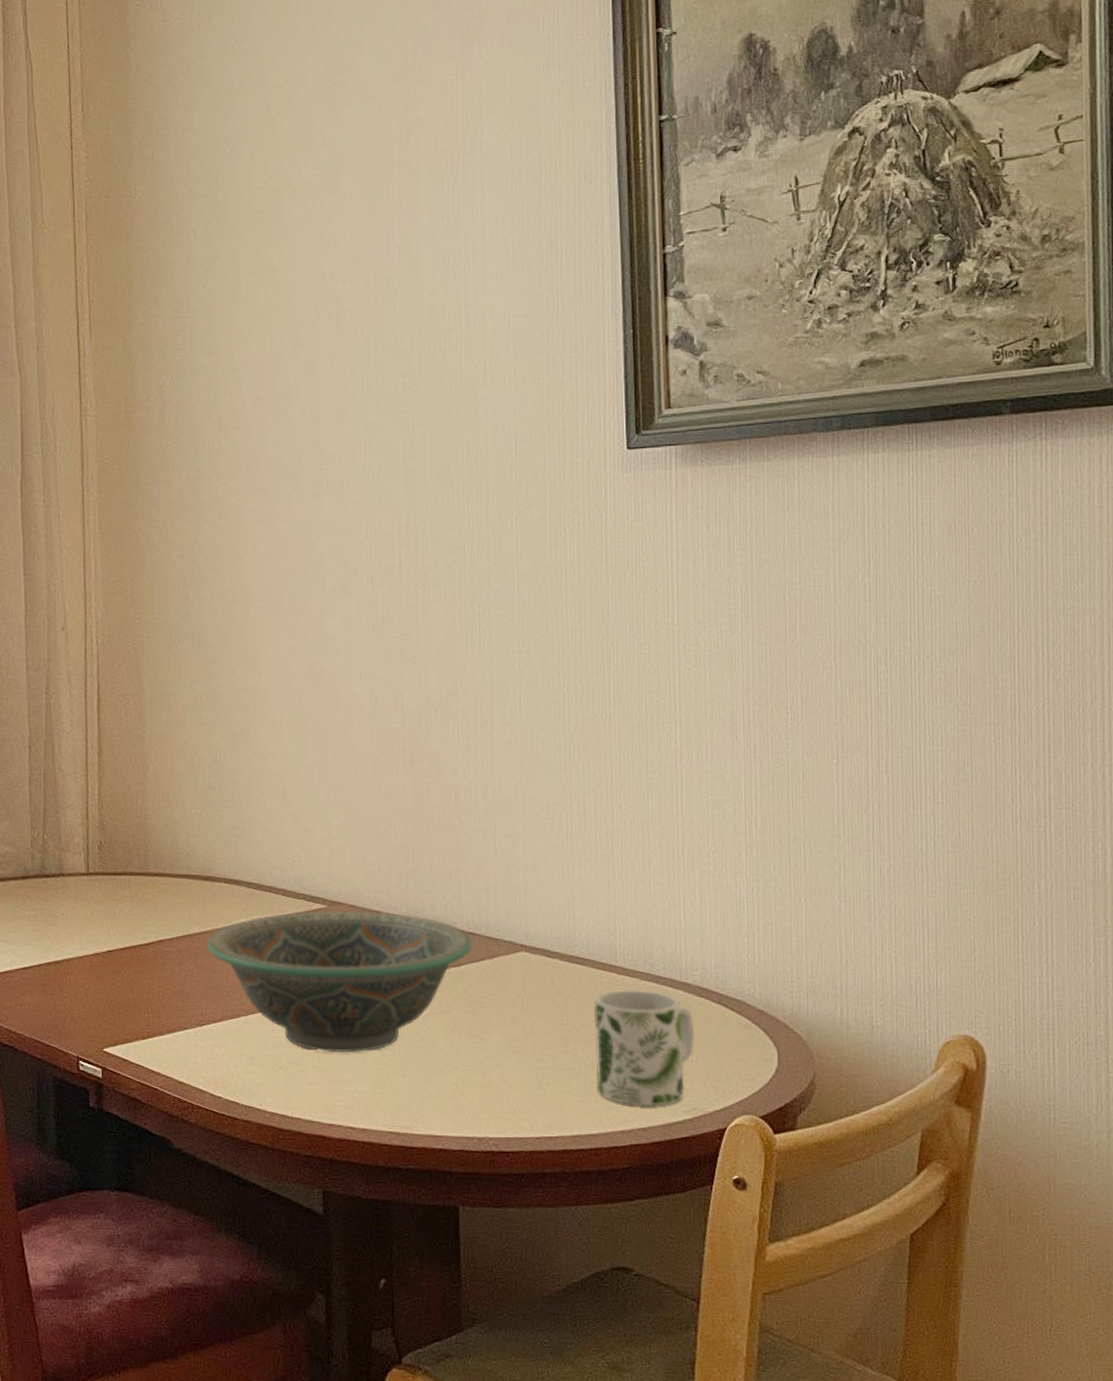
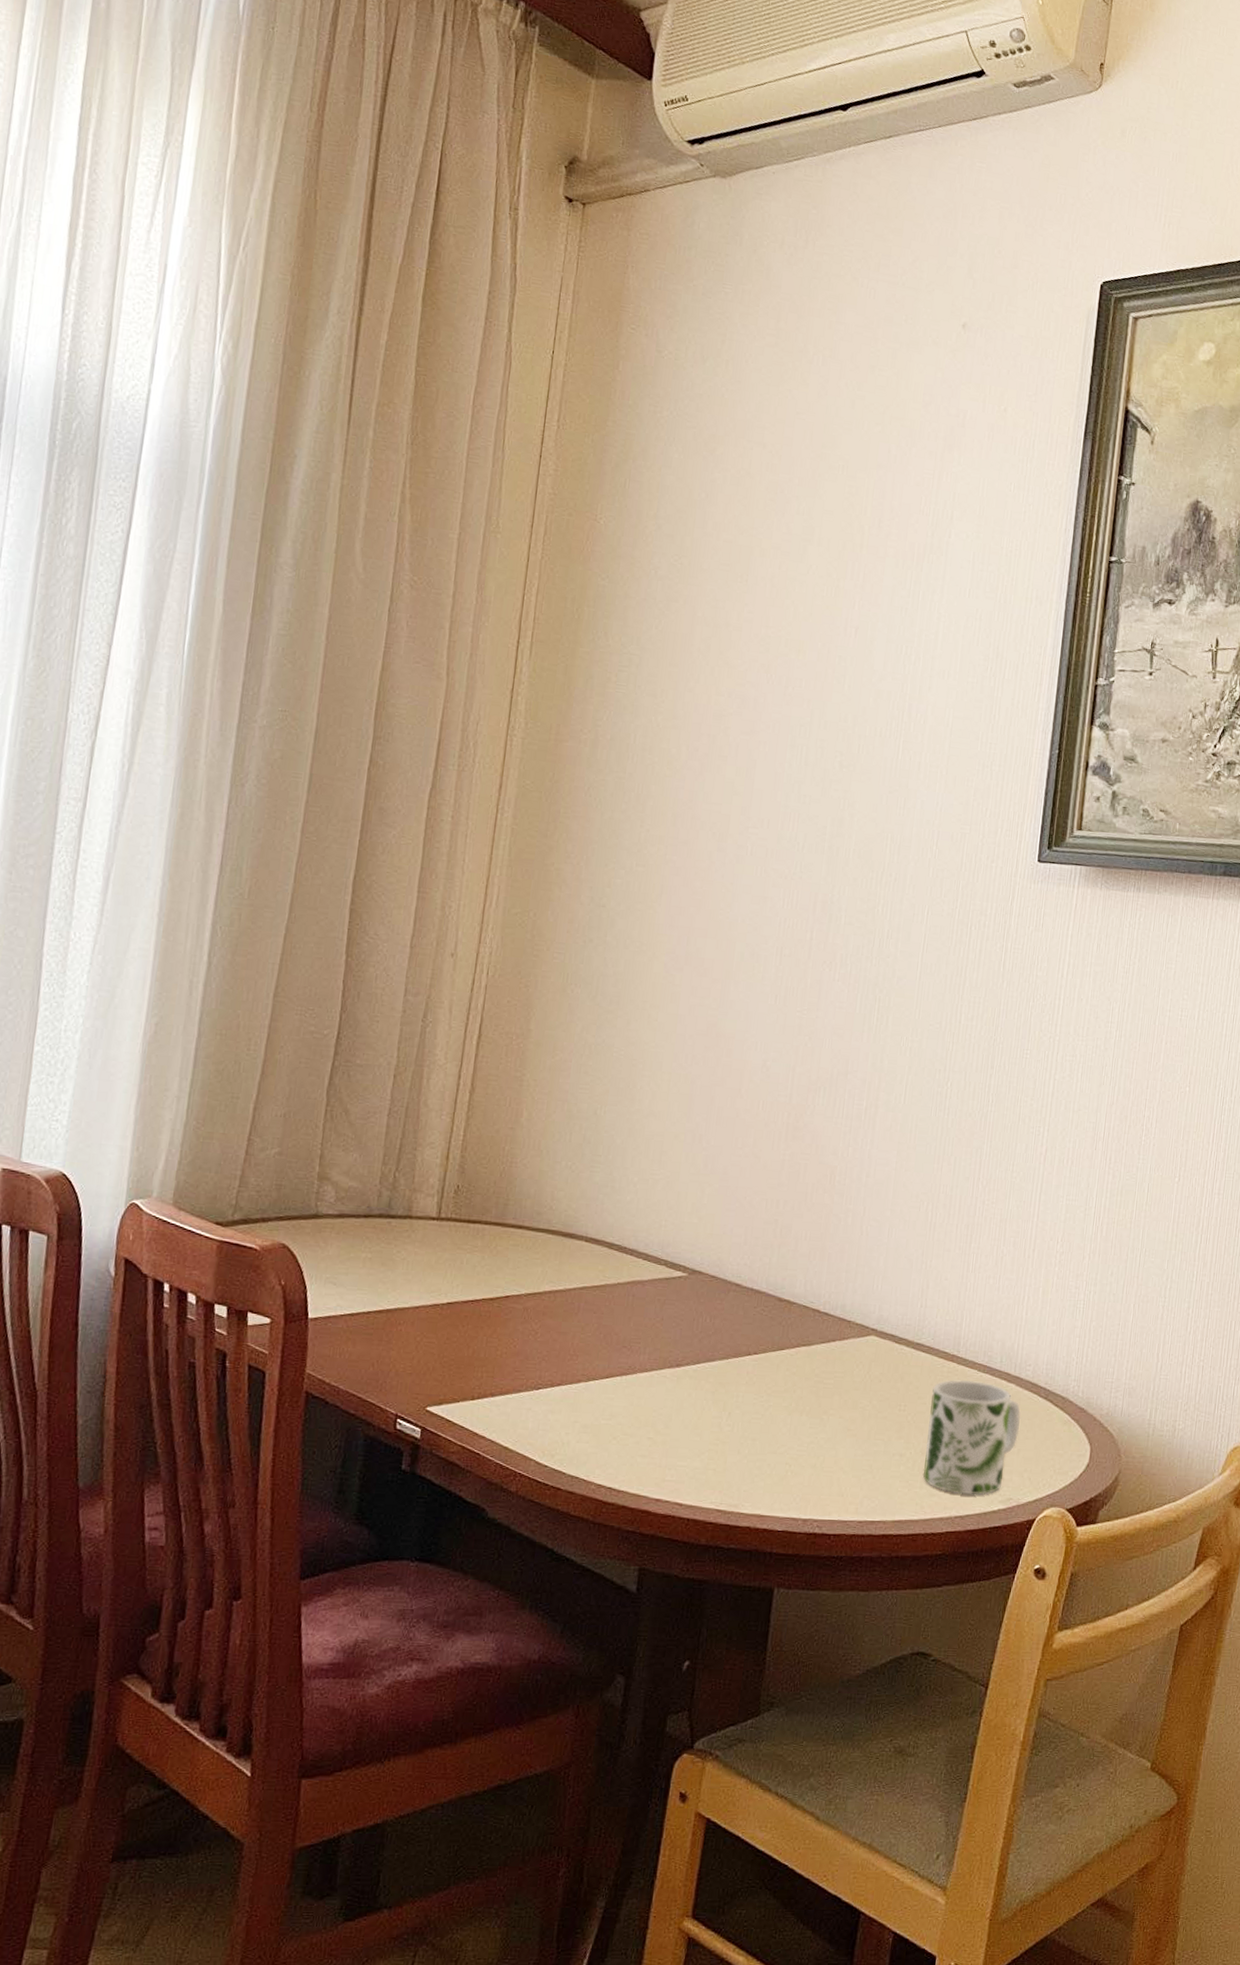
decorative bowl: present [207,911,473,1053] -> none [556,1278,826,1427]

